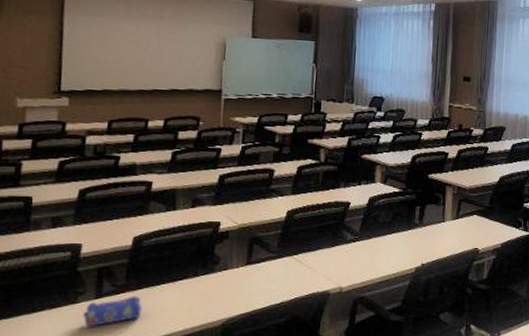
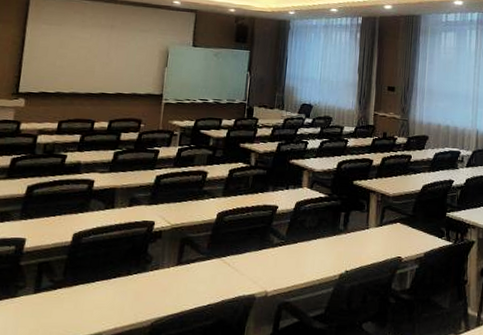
pencil case: present [83,296,142,326] -> none [21,292,77,321]

